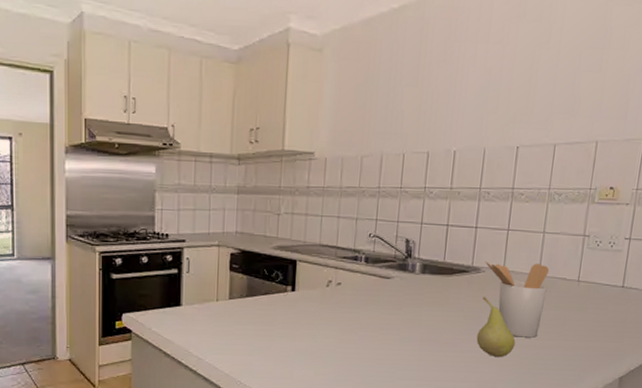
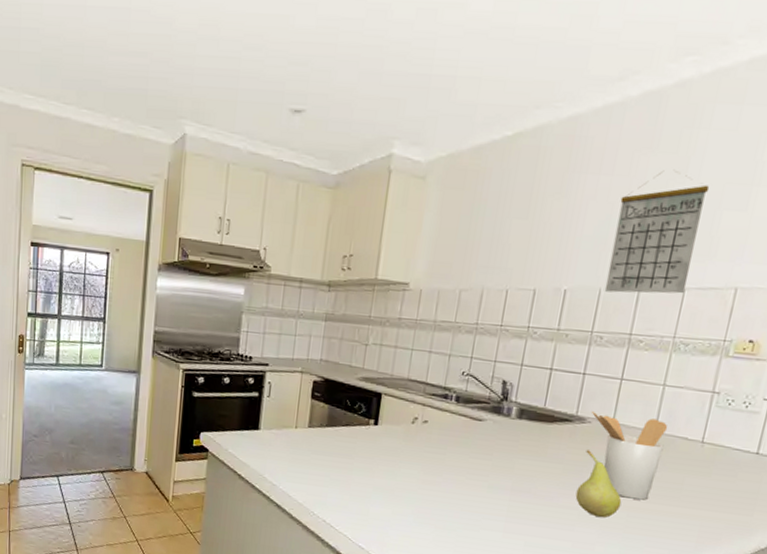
calendar: none [488,37,570,151] -> present [604,170,710,294]

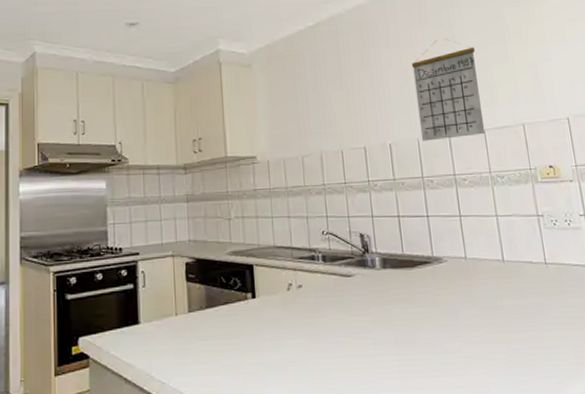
fruit: present [575,449,622,518] -> none [451,288,499,356]
utensil holder: present [591,412,668,500] -> none [444,248,520,331]

